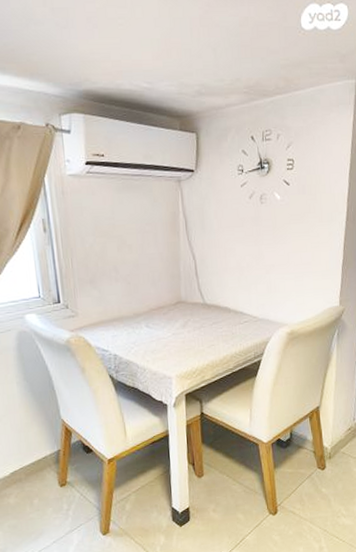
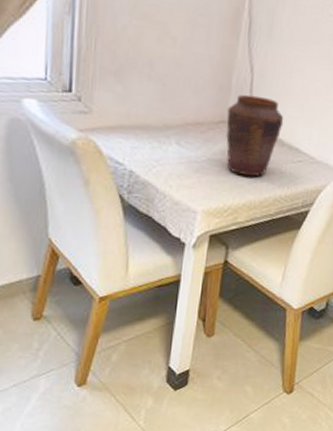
vase: none [181,276,227,342] -> present [226,94,284,177]

